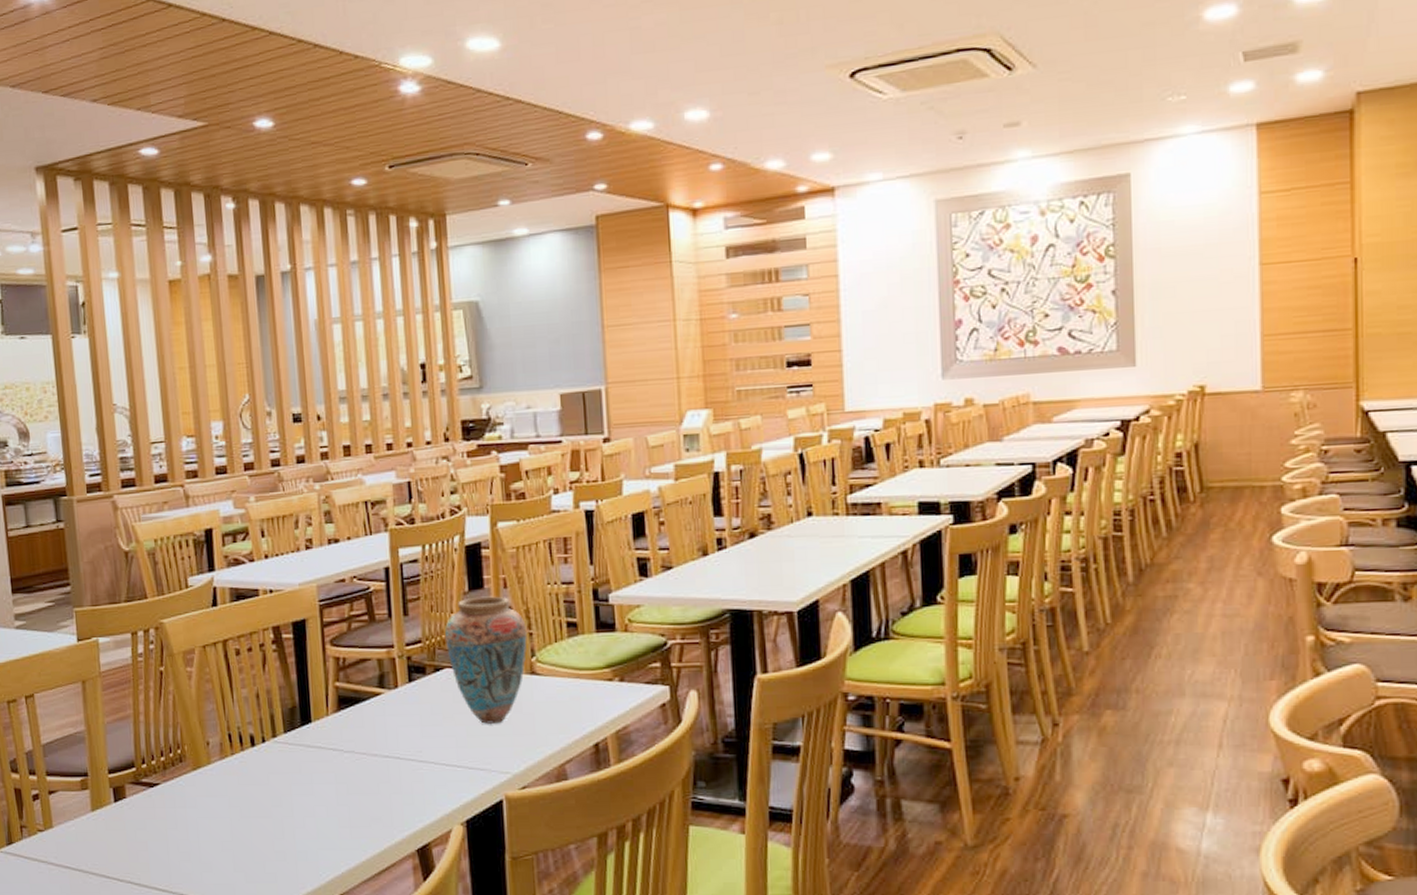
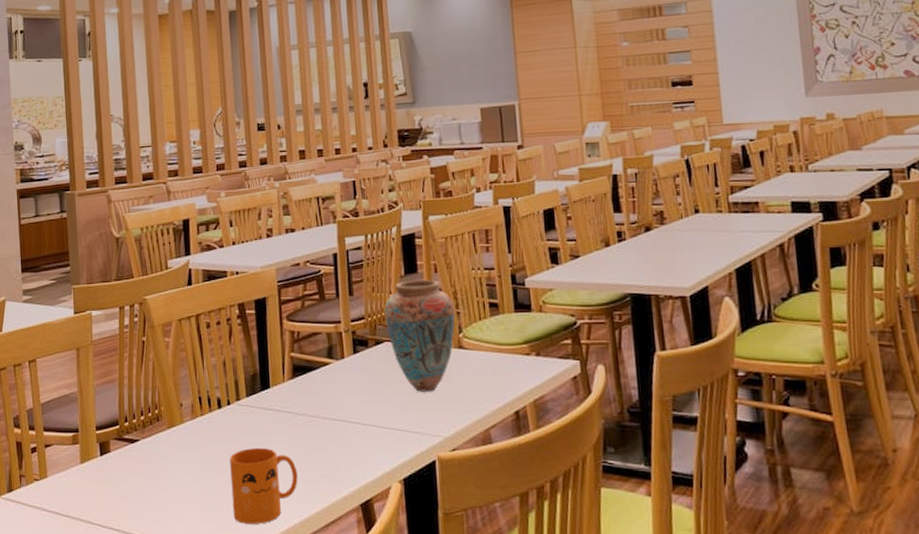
mug: none [266,789,345,874] -> present [230,447,298,524]

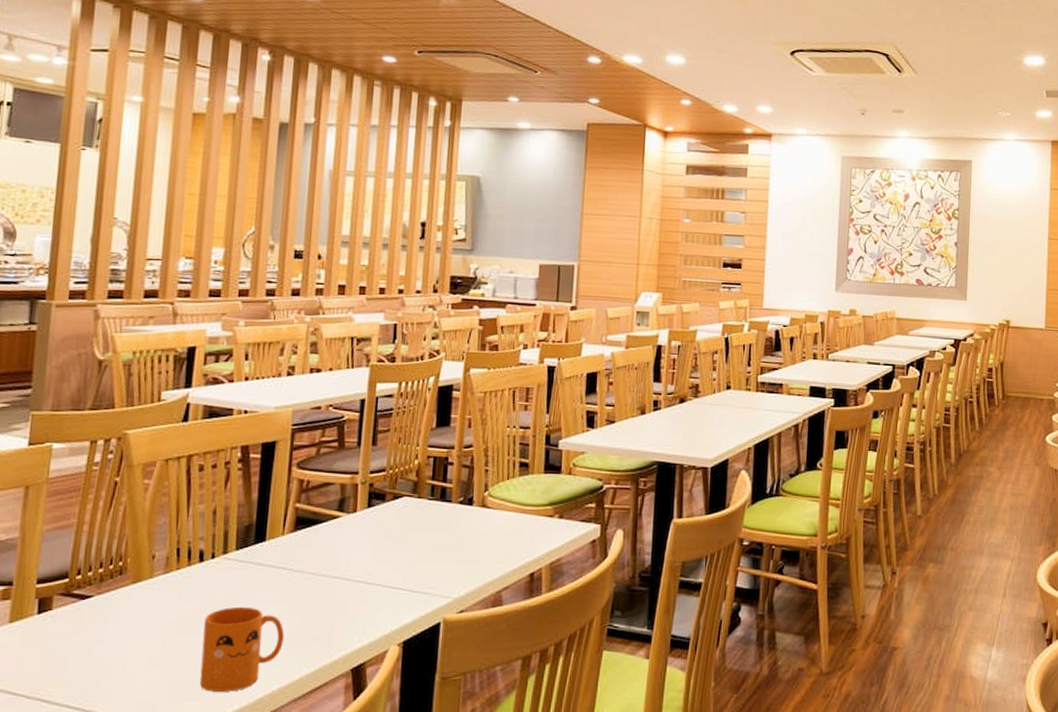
vase: present [384,279,455,392] -> none [407,433,484,551]

